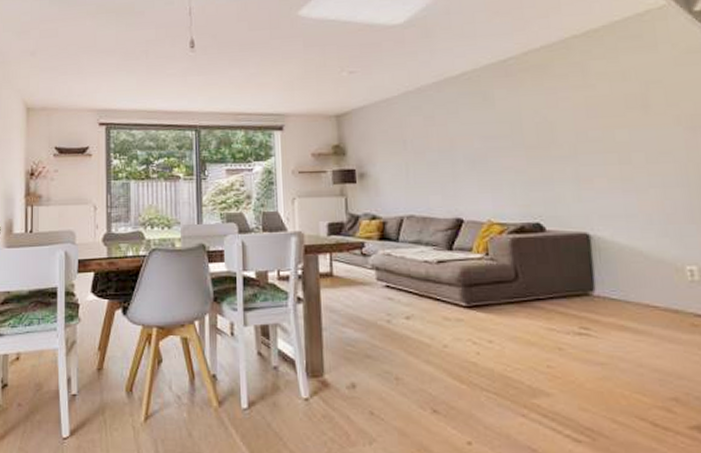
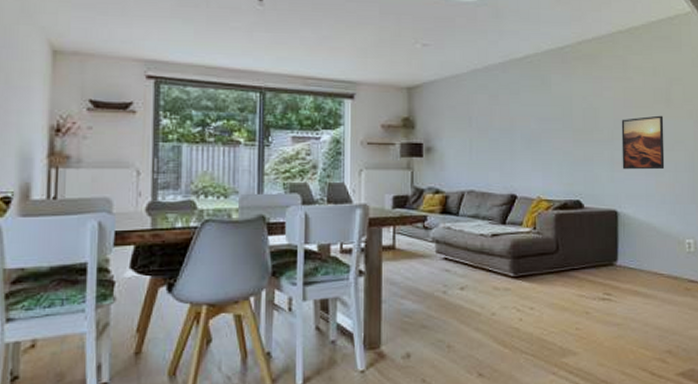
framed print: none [585,124,648,187] -> present [621,115,665,170]

